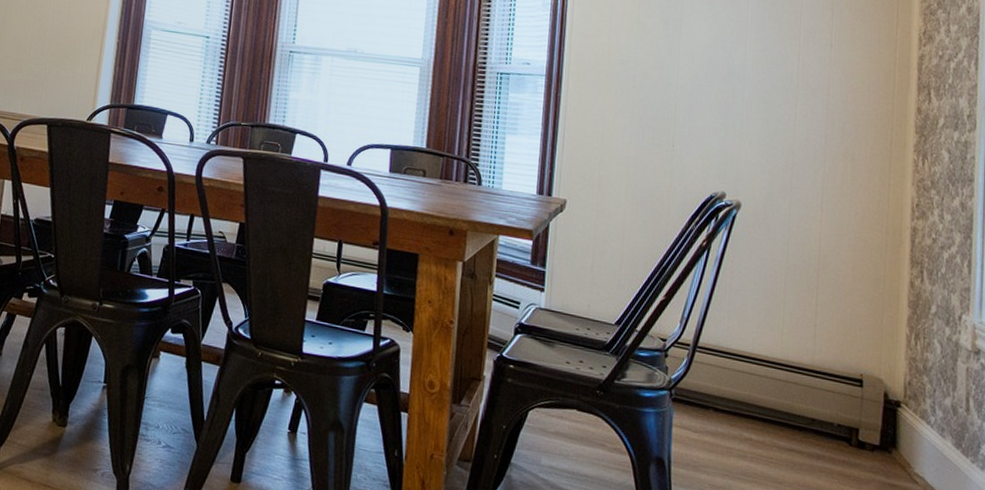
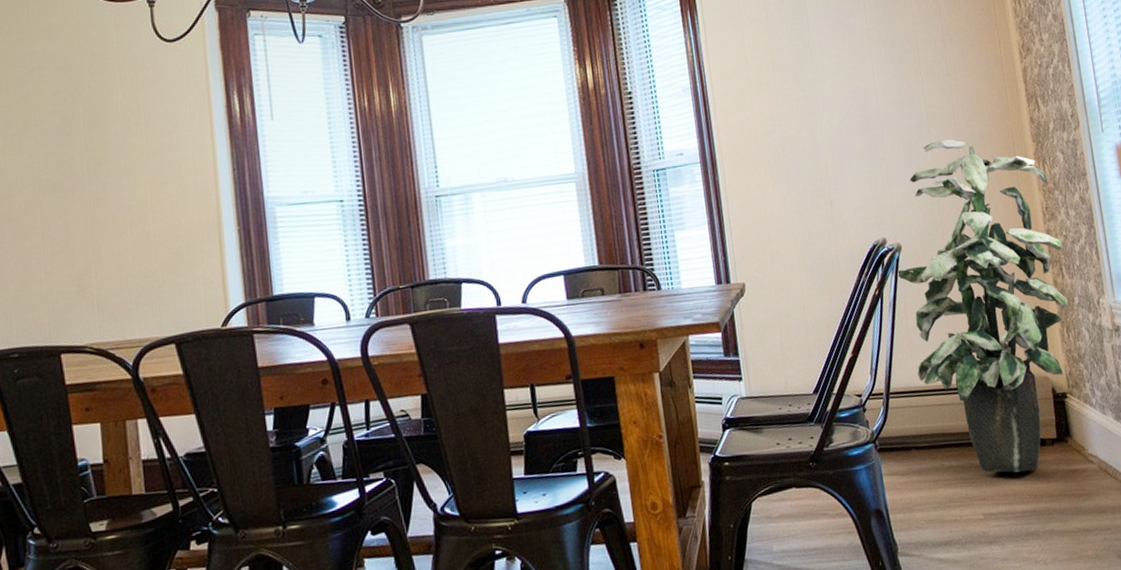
indoor plant: none [730,108,930,471] -> present [897,139,1069,473]

